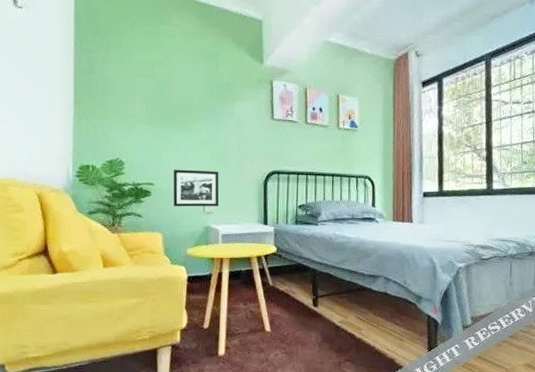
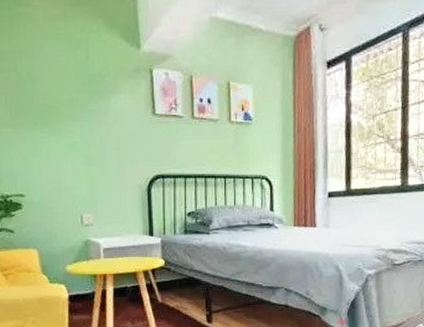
picture frame: present [173,169,219,207] -> none [45,177,98,219]

